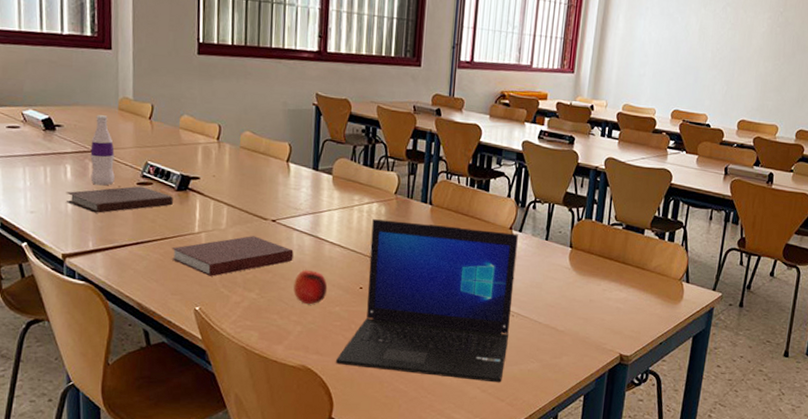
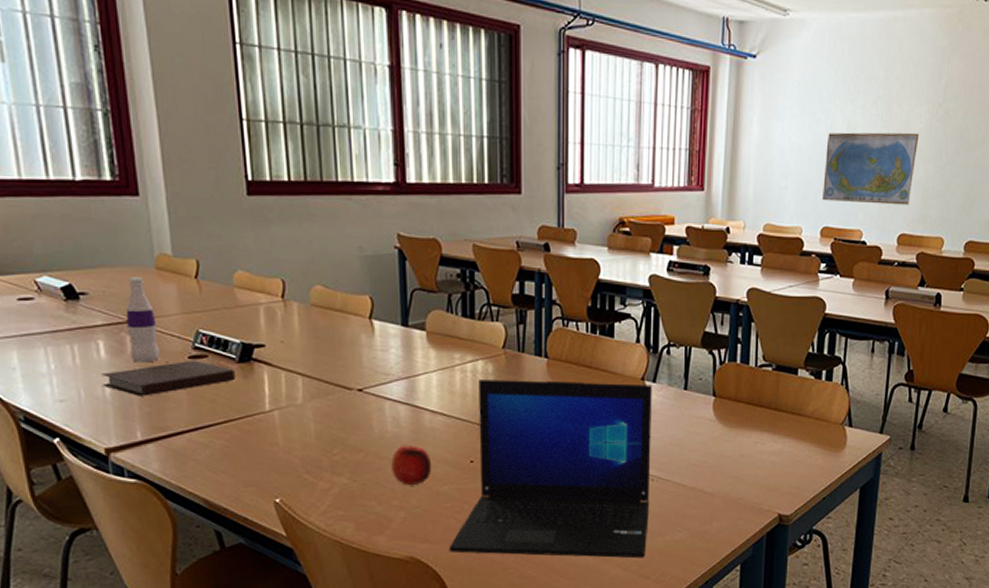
notebook: present [172,236,294,277] -> none [239,410,388,461]
world map: none [675,31,762,96] -> present [823,132,920,205]

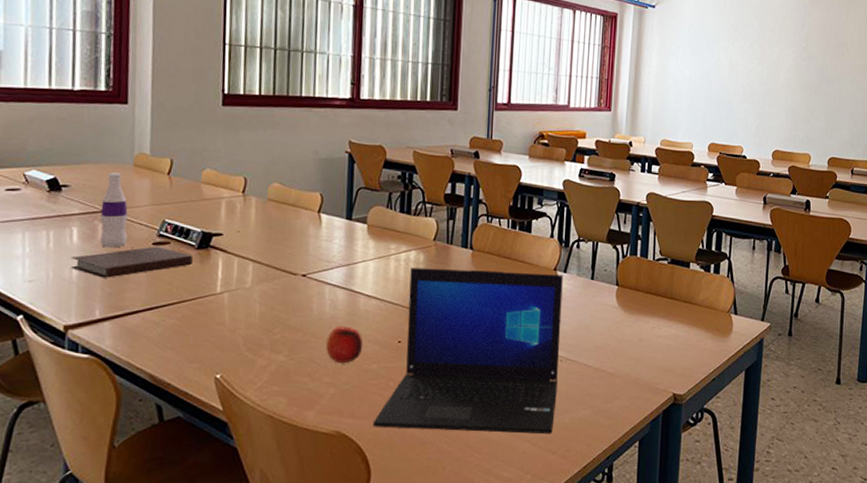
world map: present [823,132,920,205] -> none [710,67,788,127]

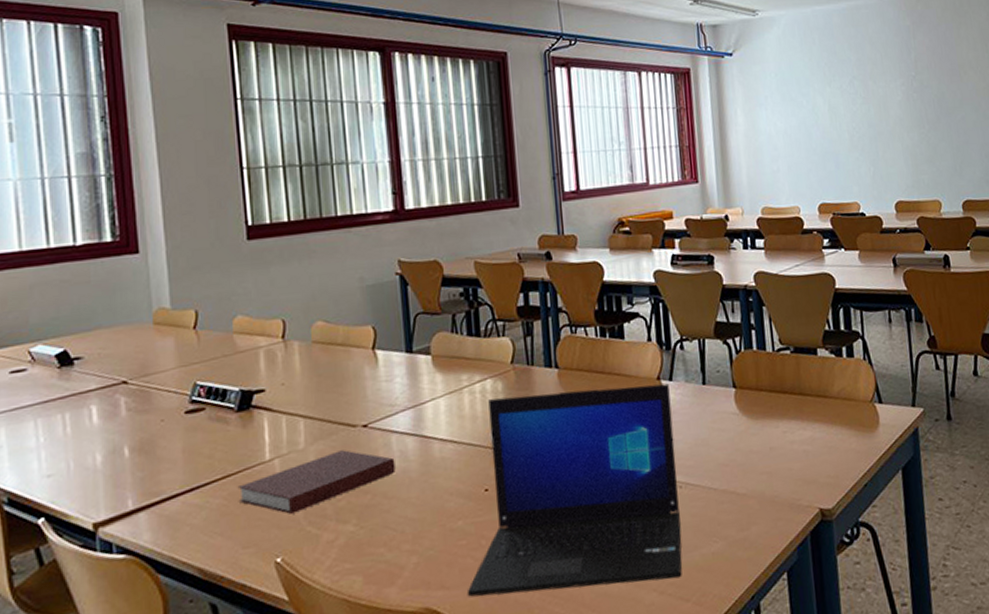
notebook: present [71,246,193,278] -> none [92,414,233,461]
bottle: present [99,172,128,248] -> none [121,334,155,425]
notebook: none [190,293,326,340] -> present [237,450,396,514]
fruit: present [326,325,363,363] -> none [400,479,445,525]

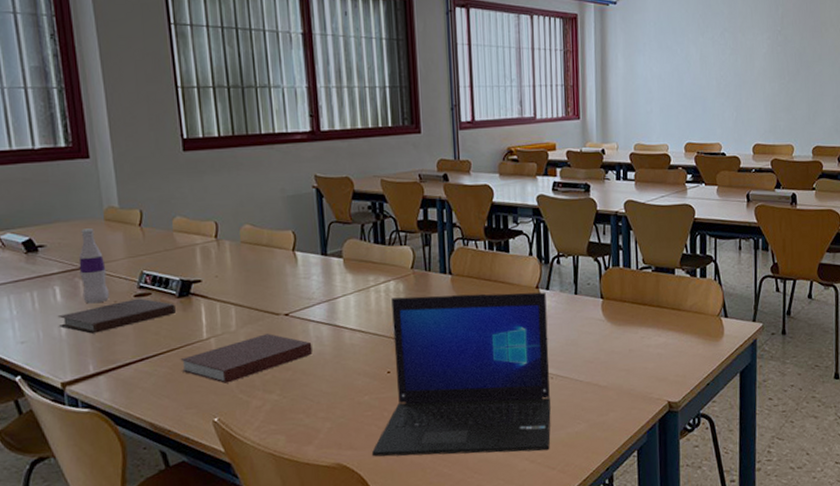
notebook: none [92,414,233,461] -> present [57,298,176,334]
bottle: none [121,334,155,425] -> present [78,228,109,304]

